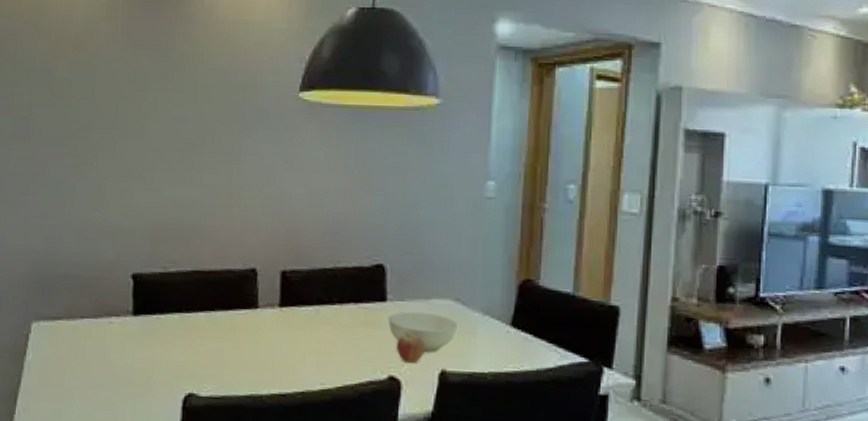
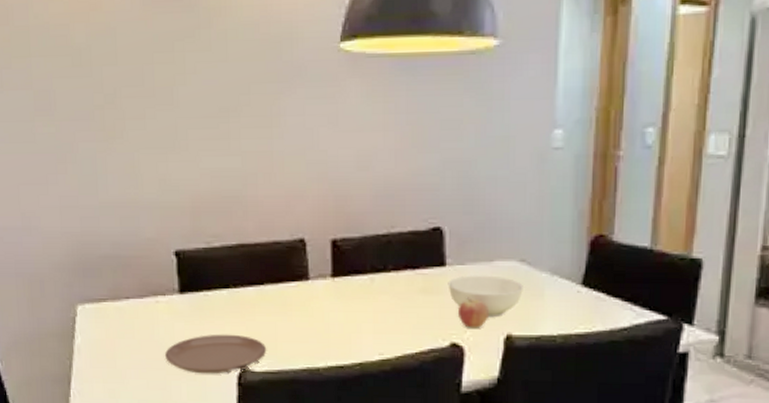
plate: none [112,357,213,397] -> present [164,334,267,374]

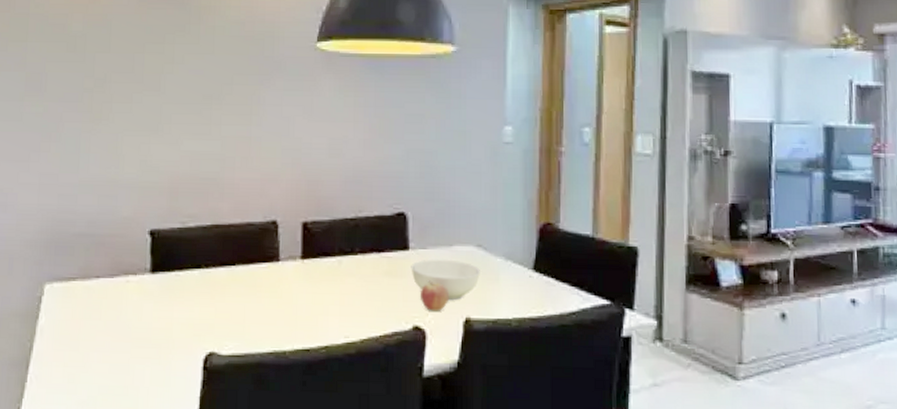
plate: present [164,334,267,374] -> none [130,315,235,358]

